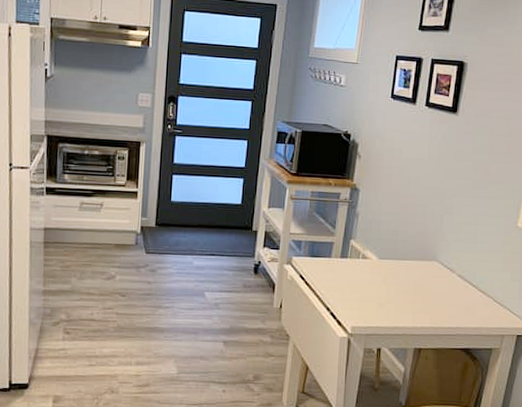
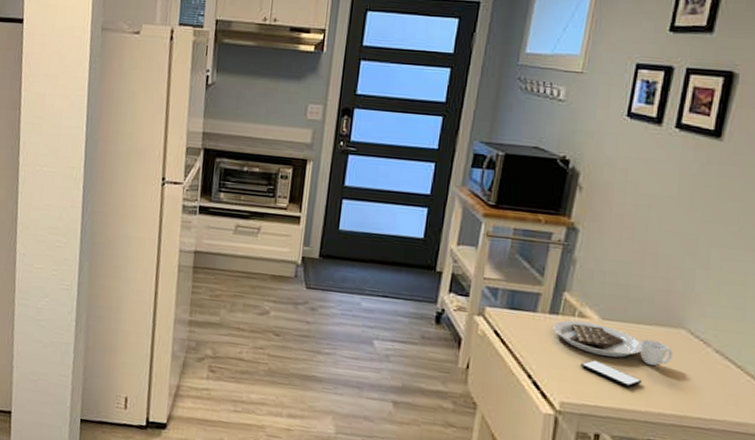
placemat: none [344,261,429,310] -> present [553,320,673,387]

